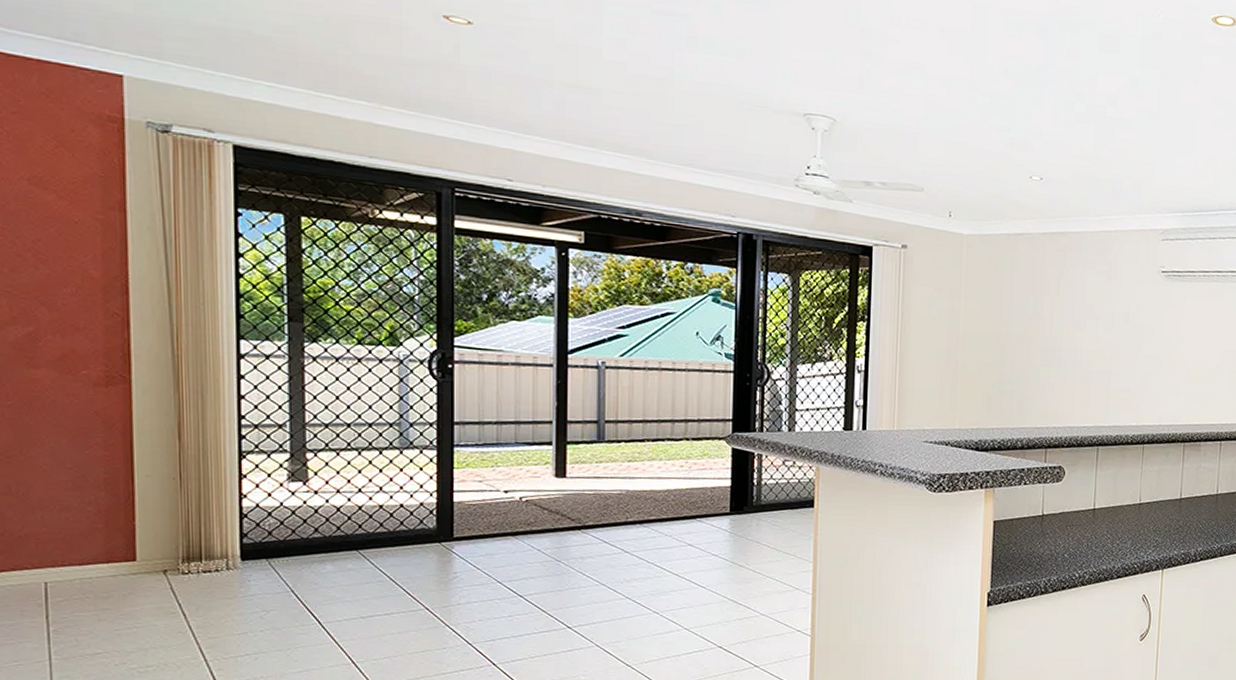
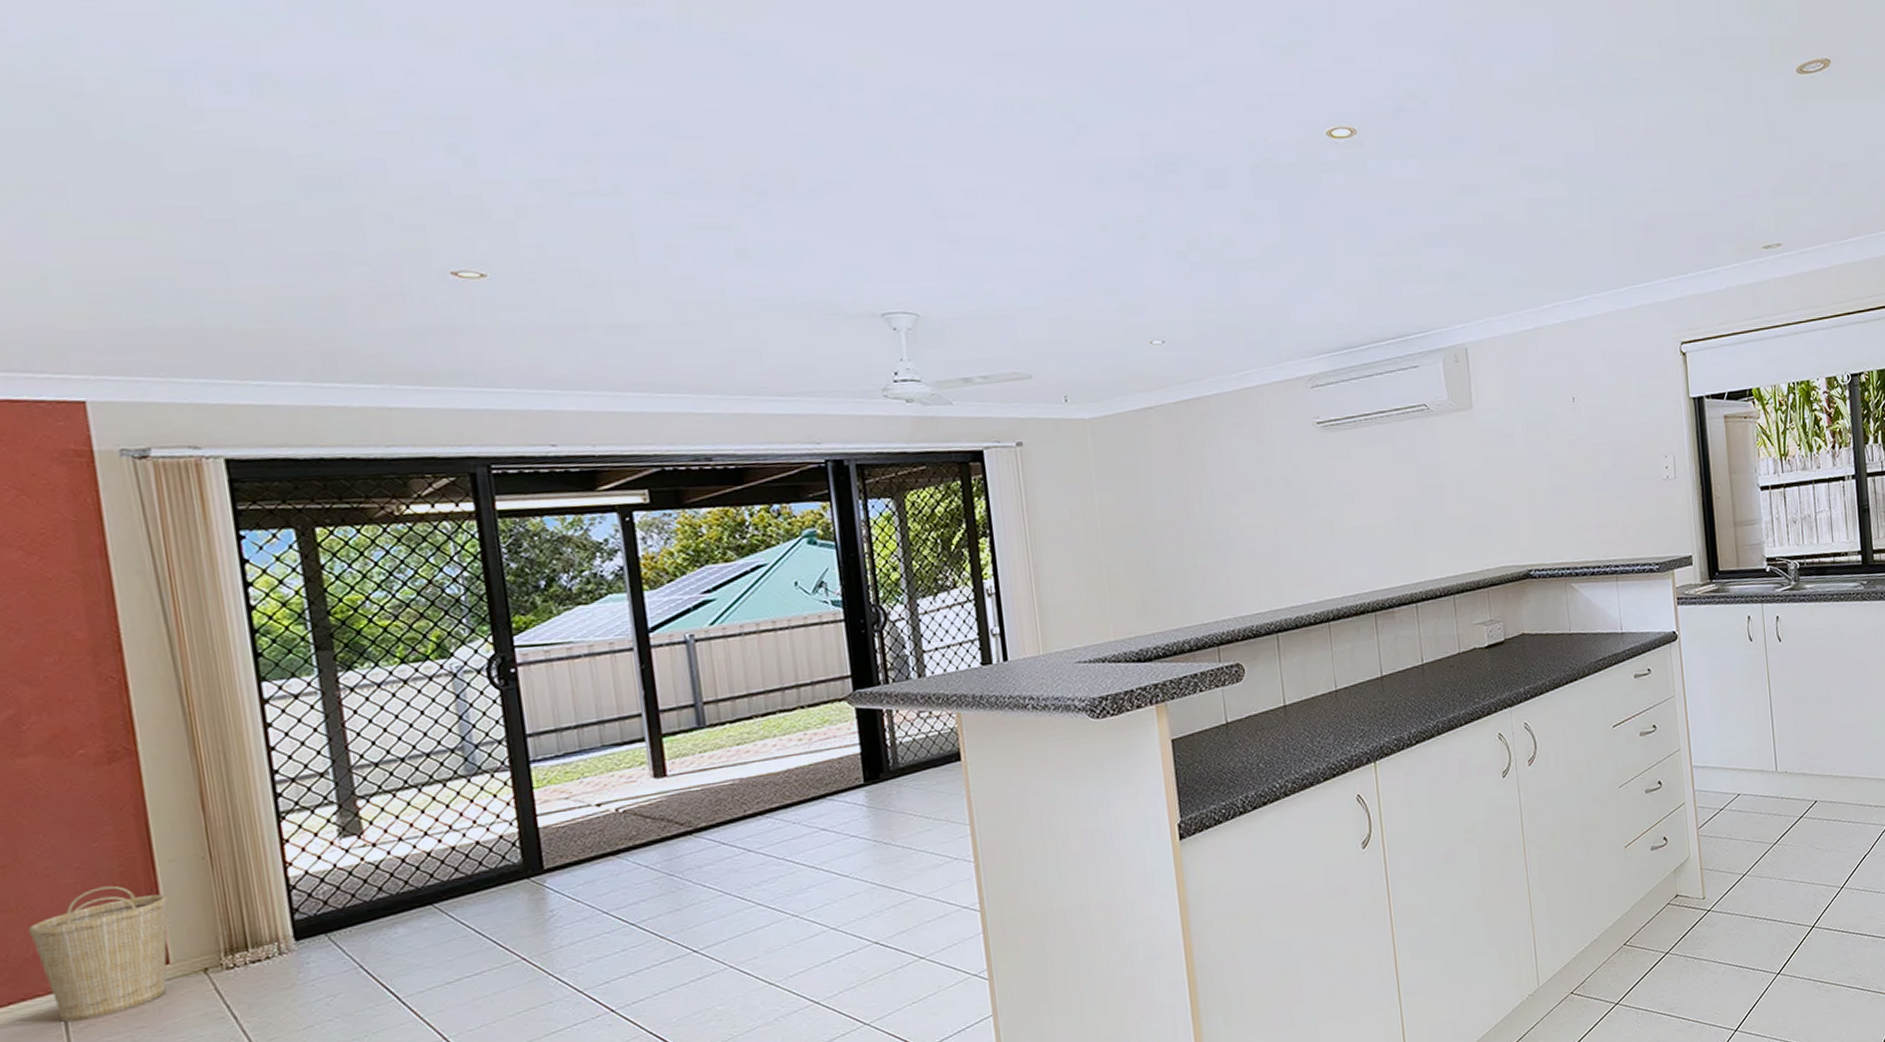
basket: none [25,487,143,595] -> present [29,885,170,1023]

